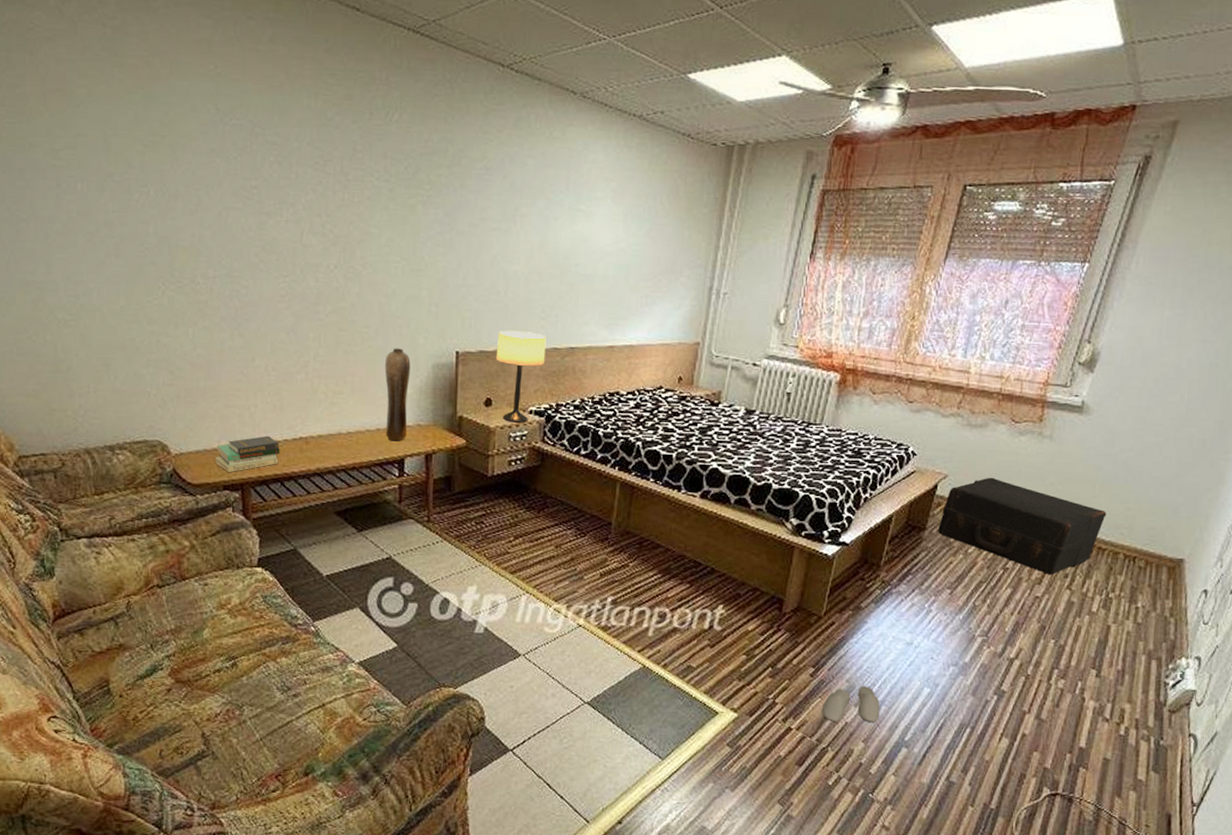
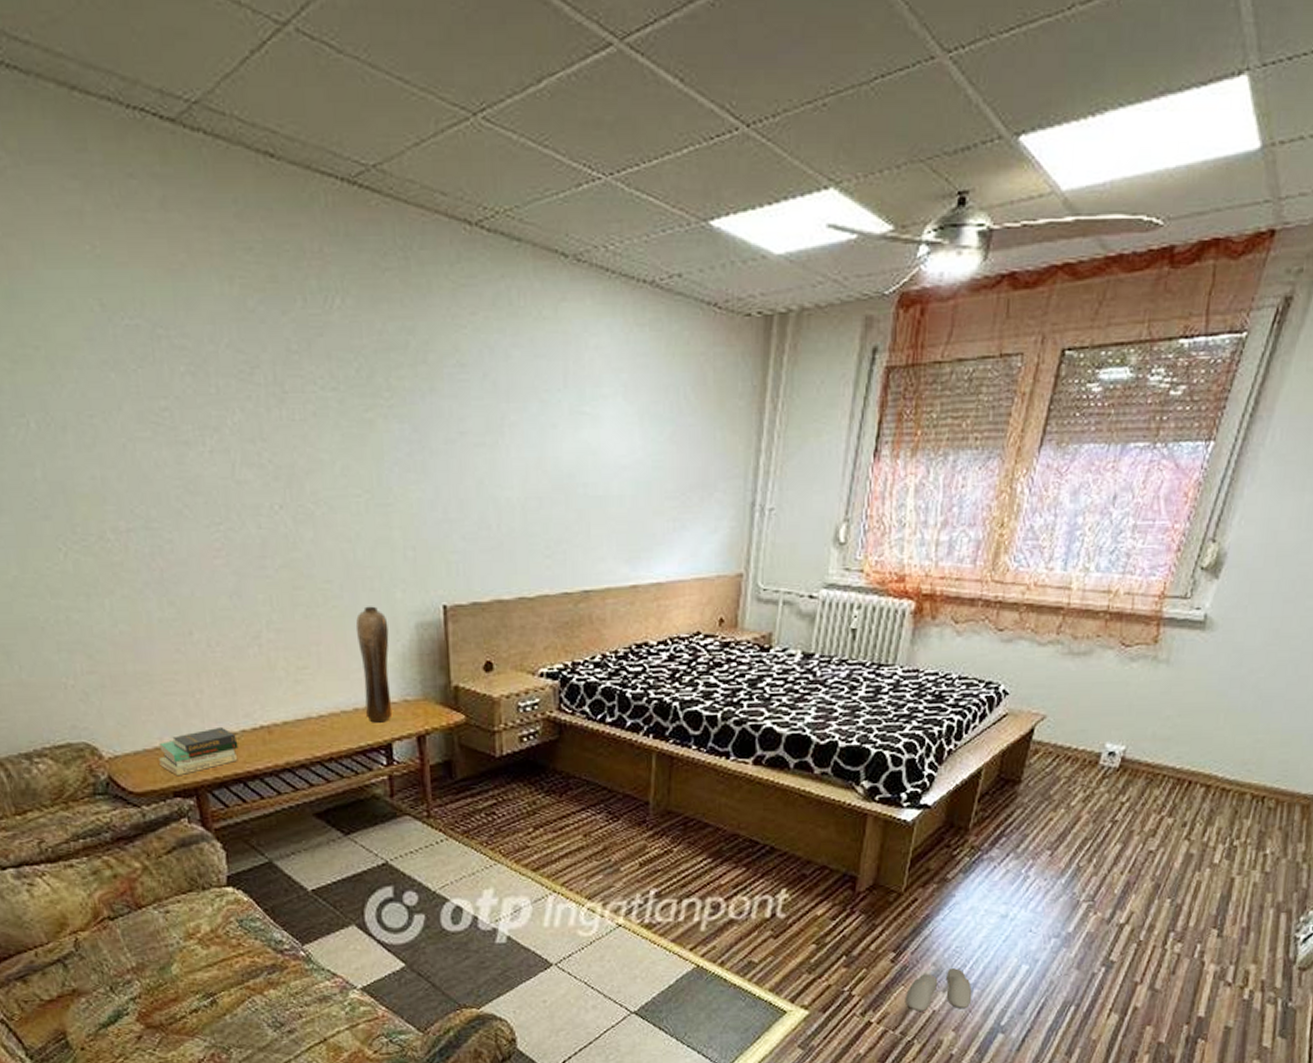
table lamp: present [495,330,546,423] -> none [492,573,555,689]
suitcase: present [938,477,1107,574] -> none [1035,714,1232,824]

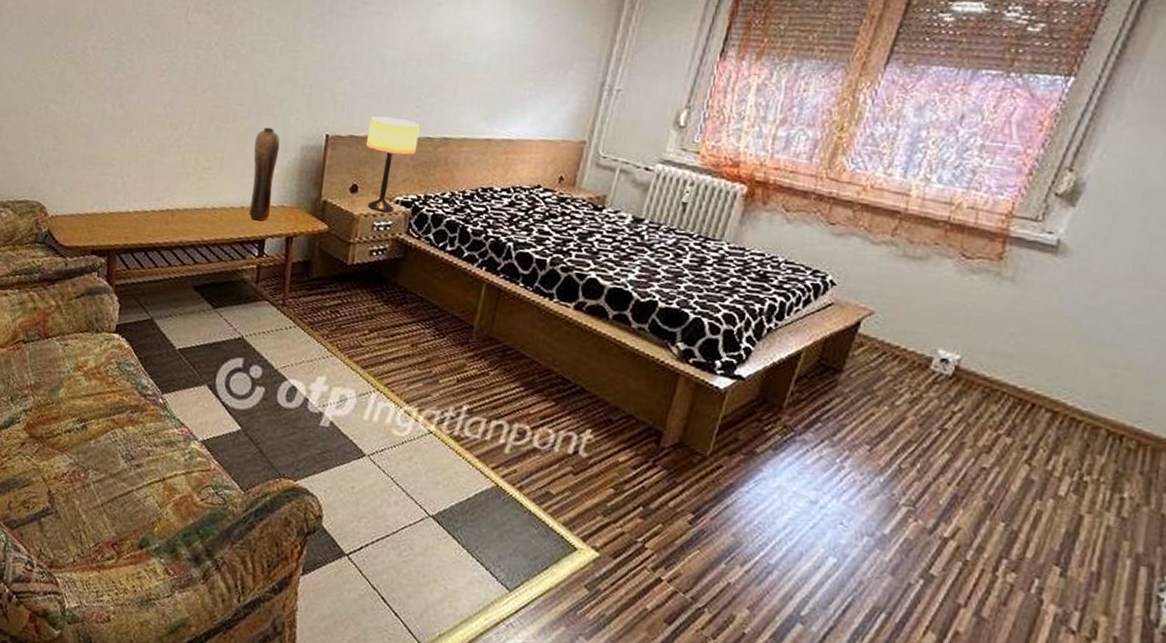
books: present [158,726,239,777] -> none [86,205,147,239]
table lamp: none [492,573,555,689] -> present [365,116,420,212]
slippers: present [906,968,972,1011] -> none [700,542,772,589]

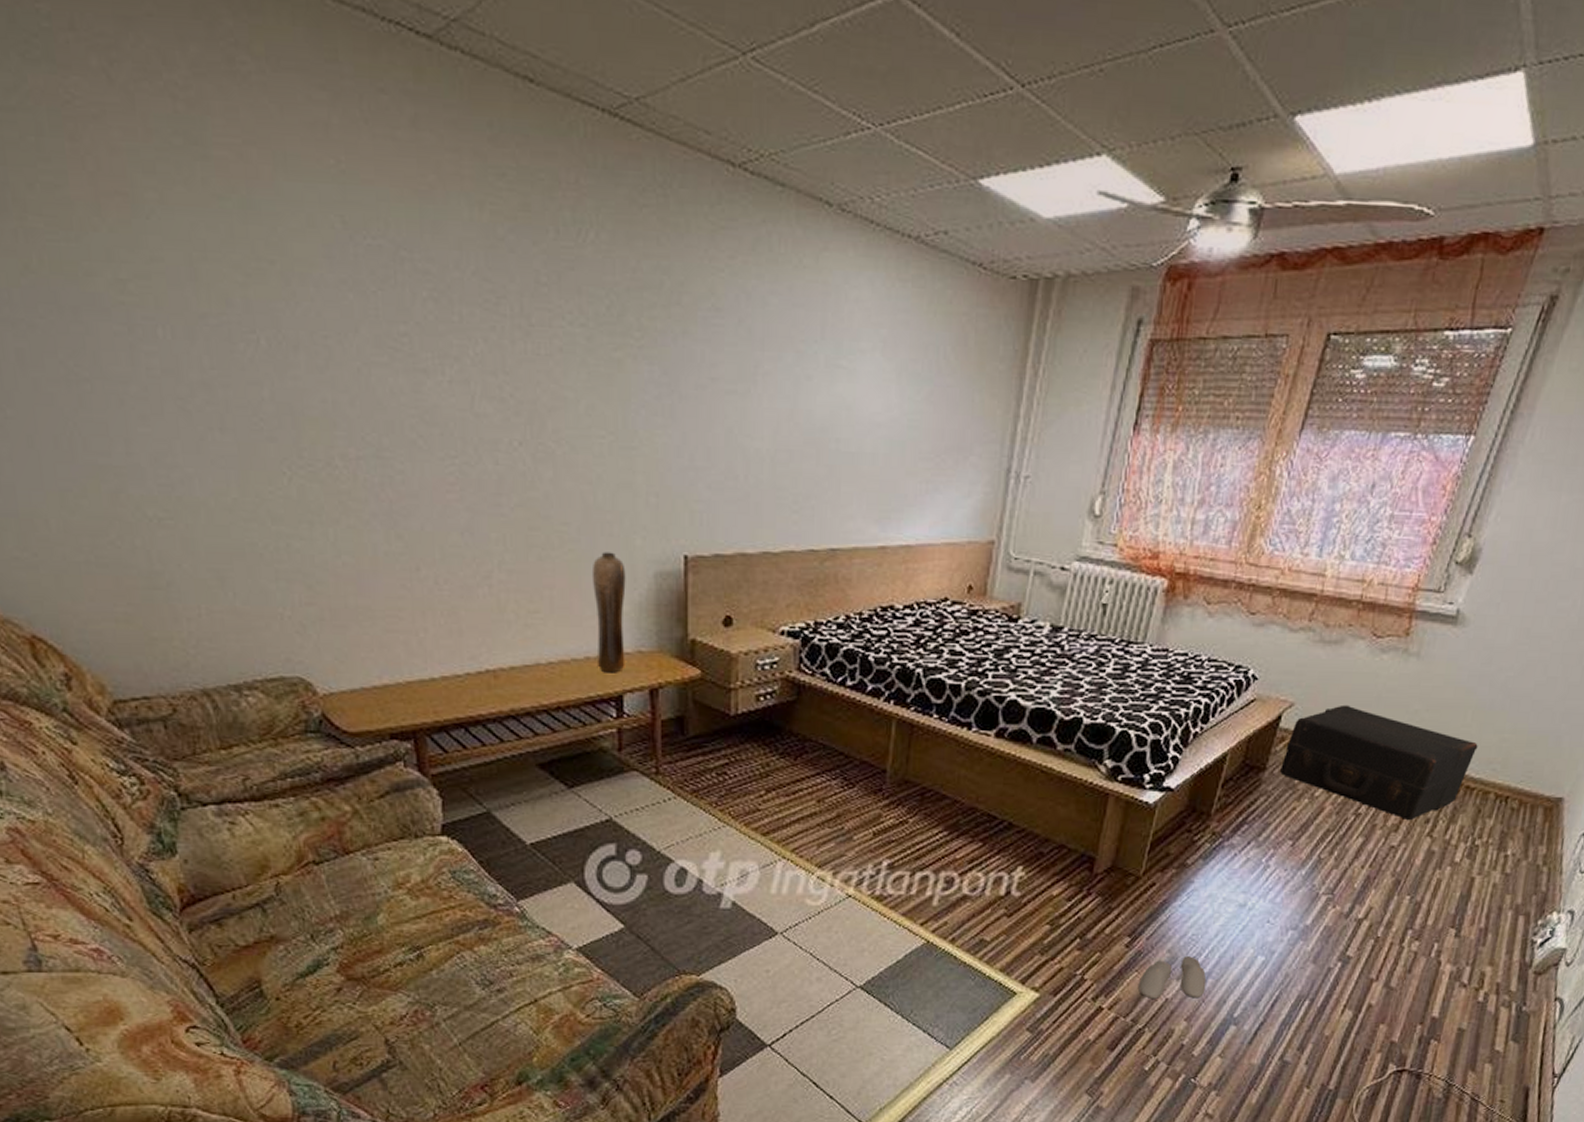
table lamp: present [365,116,420,212] -> none [735,526,800,647]
slippers: none [700,542,772,589] -> present [1138,956,1207,999]
suitcase: none [858,319,1085,444] -> present [1280,704,1478,820]

